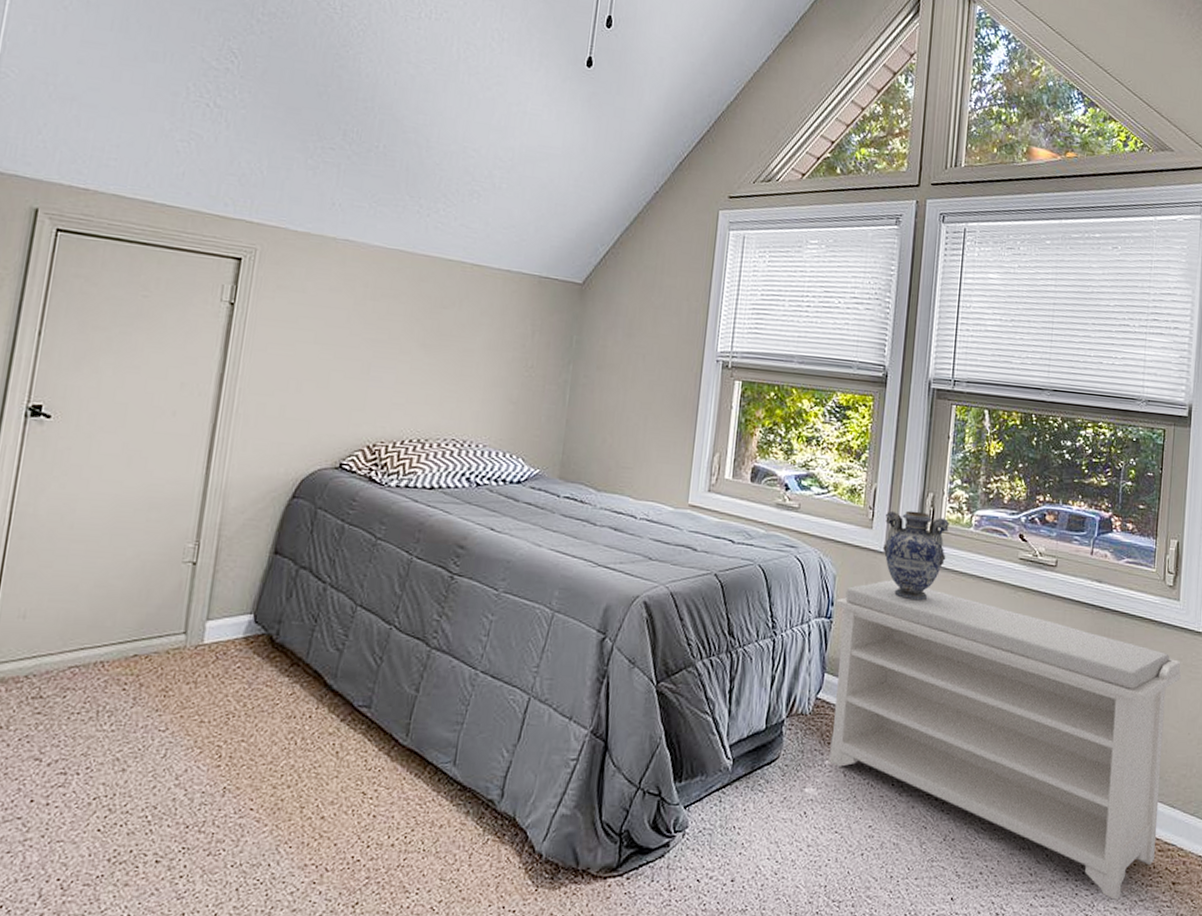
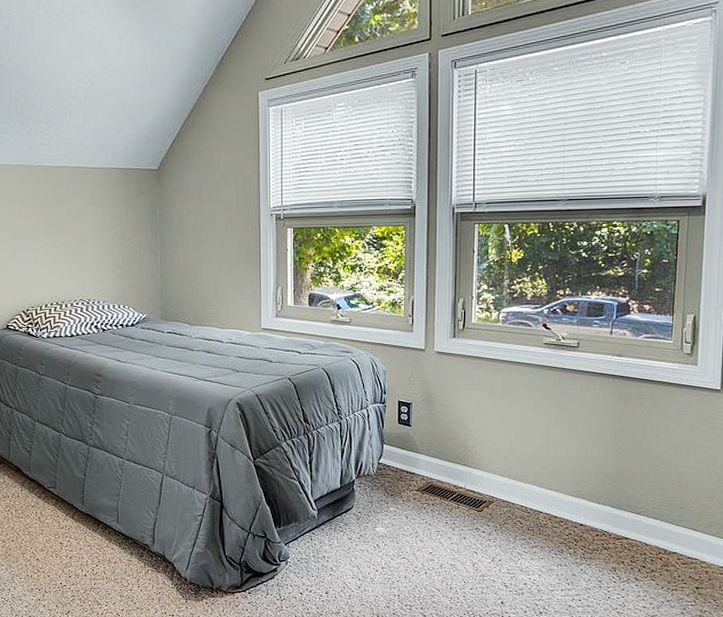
bench: present [829,579,1181,900] -> none [387,369,700,601]
decorative vase: present [883,510,949,601] -> none [423,314,479,385]

